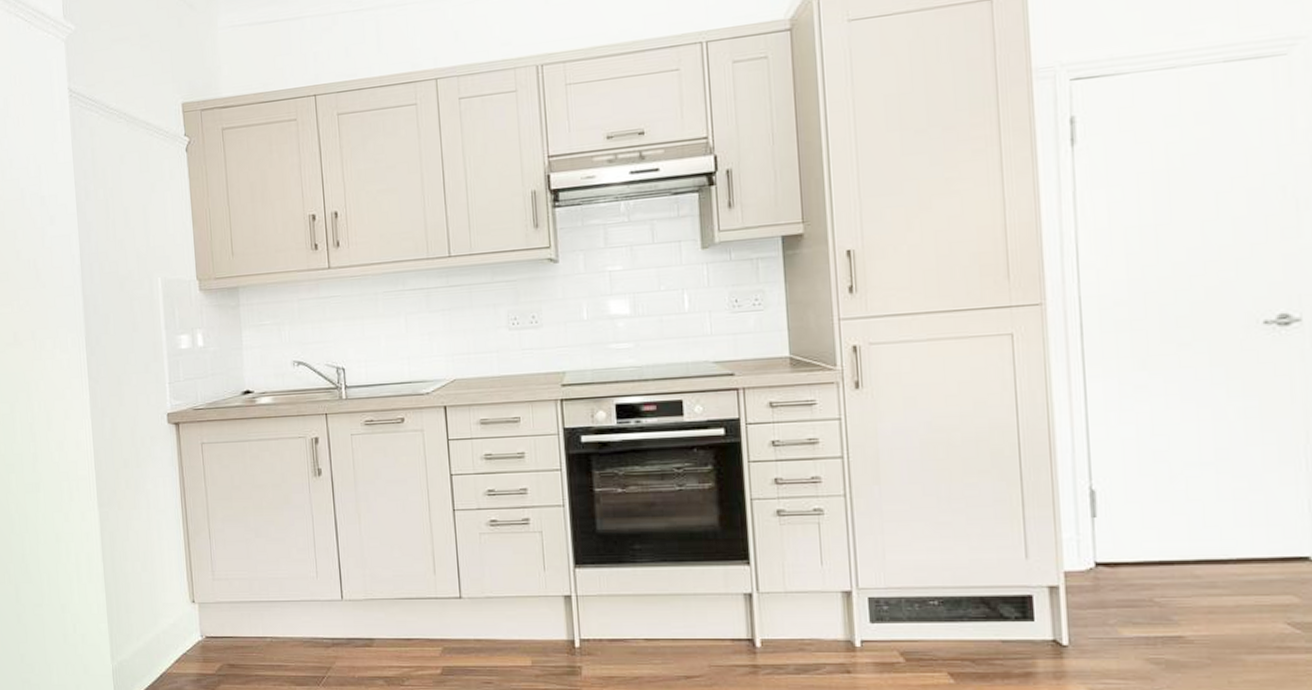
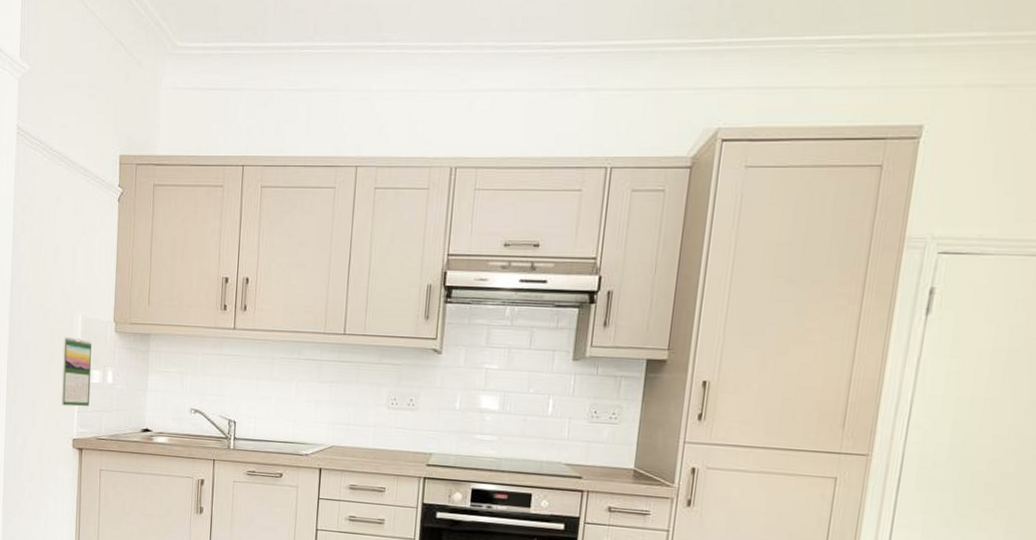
calendar: none [144,302,181,379] -> present [61,336,92,407]

